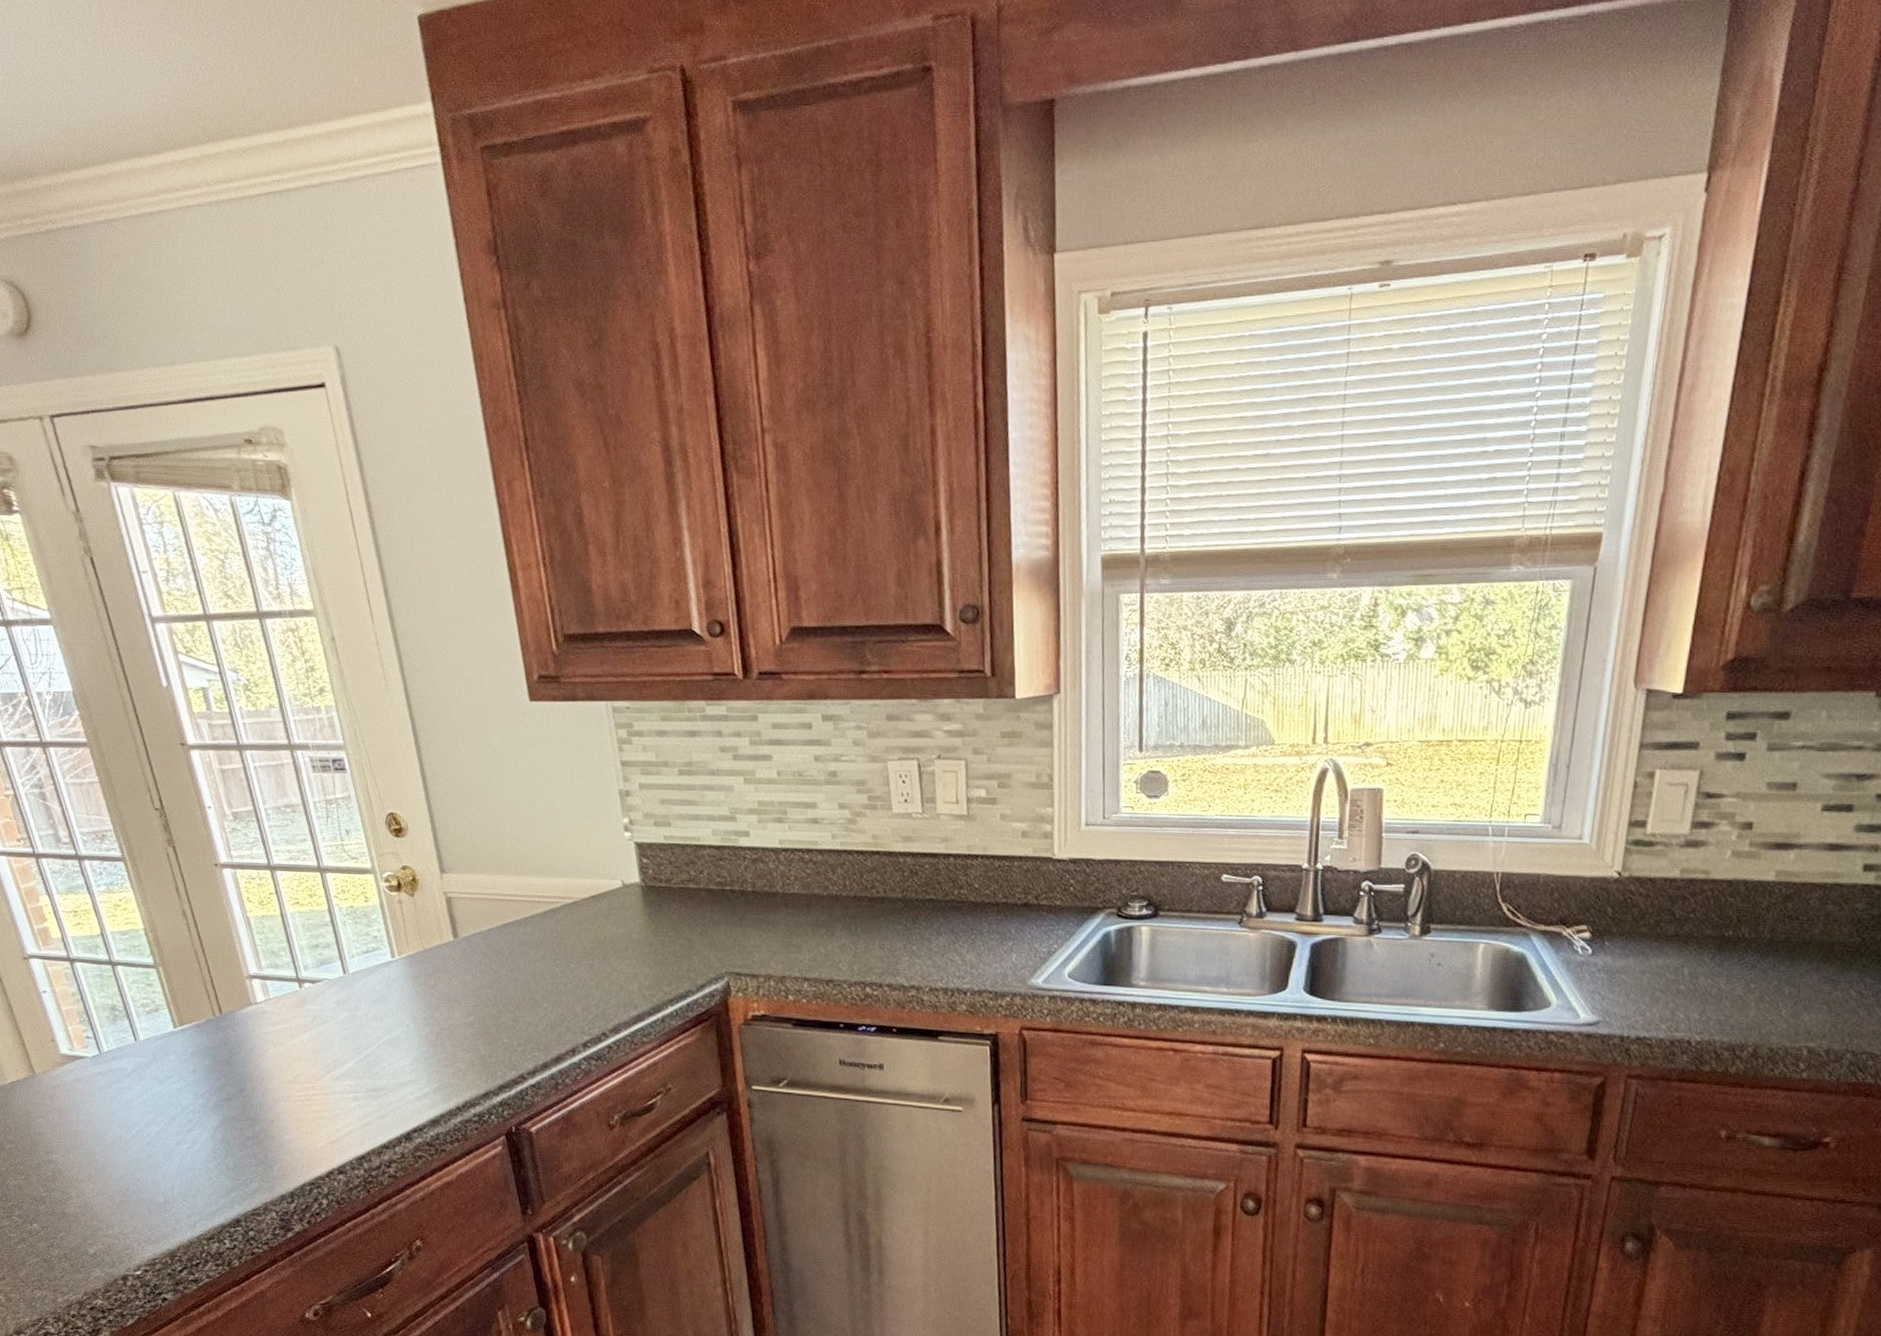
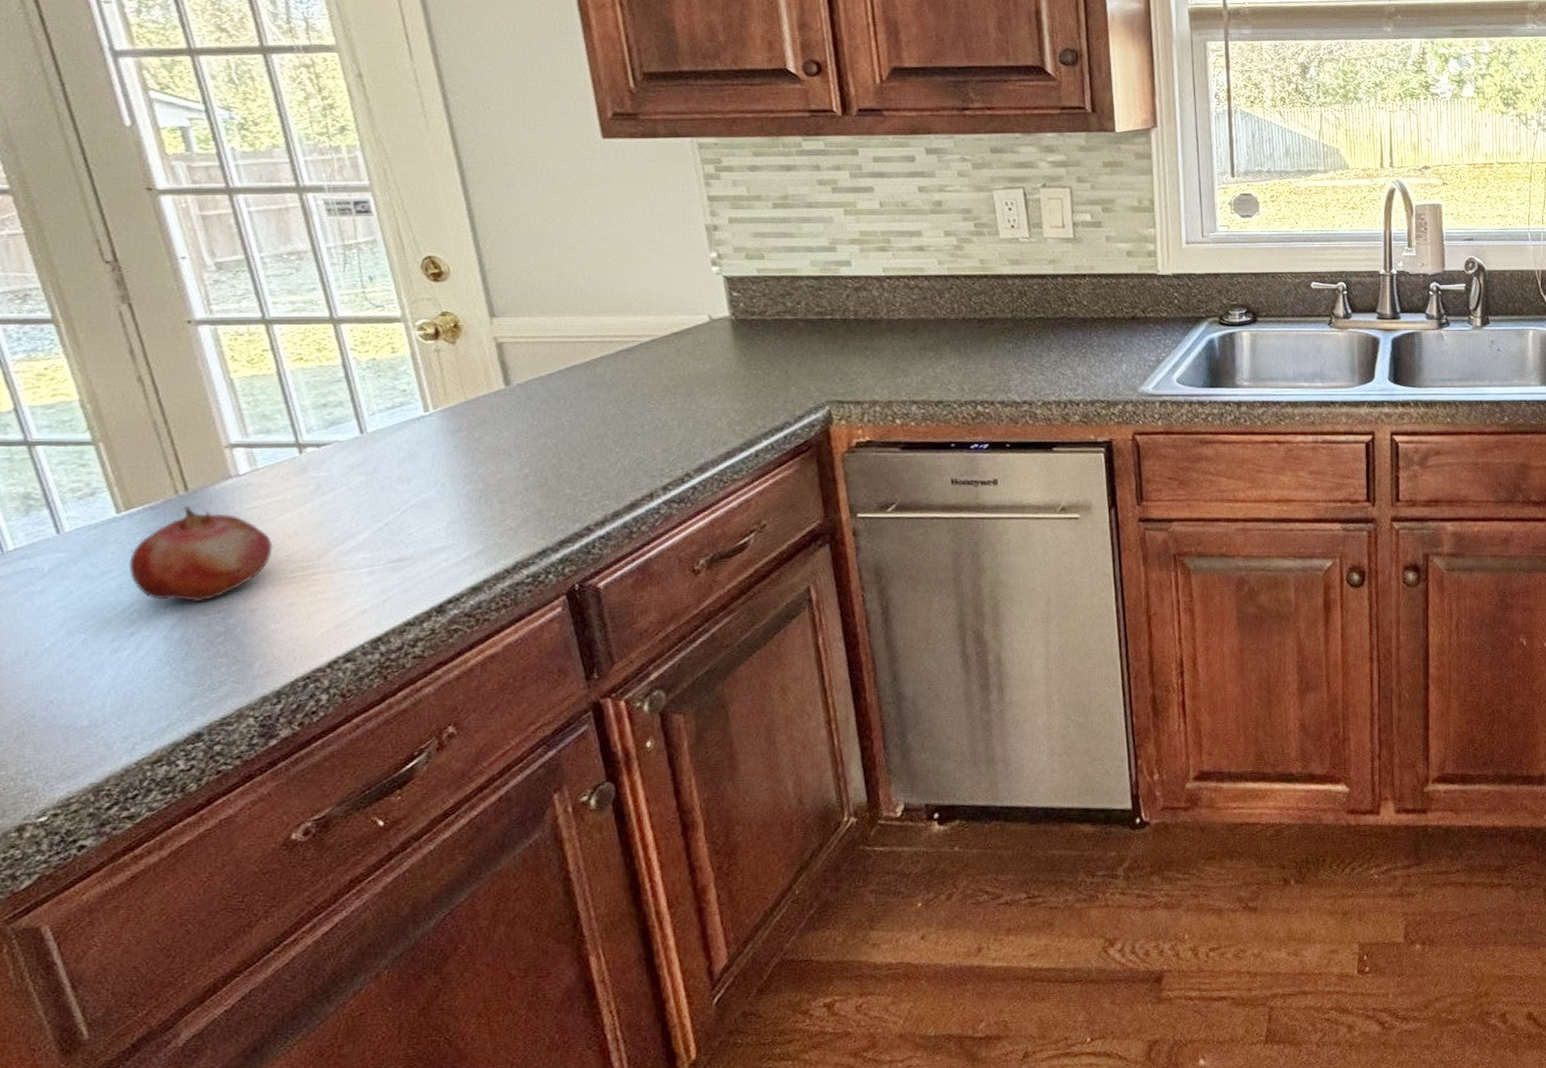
fruit: none [184,1027,284,1110] -> present [128,506,273,603]

